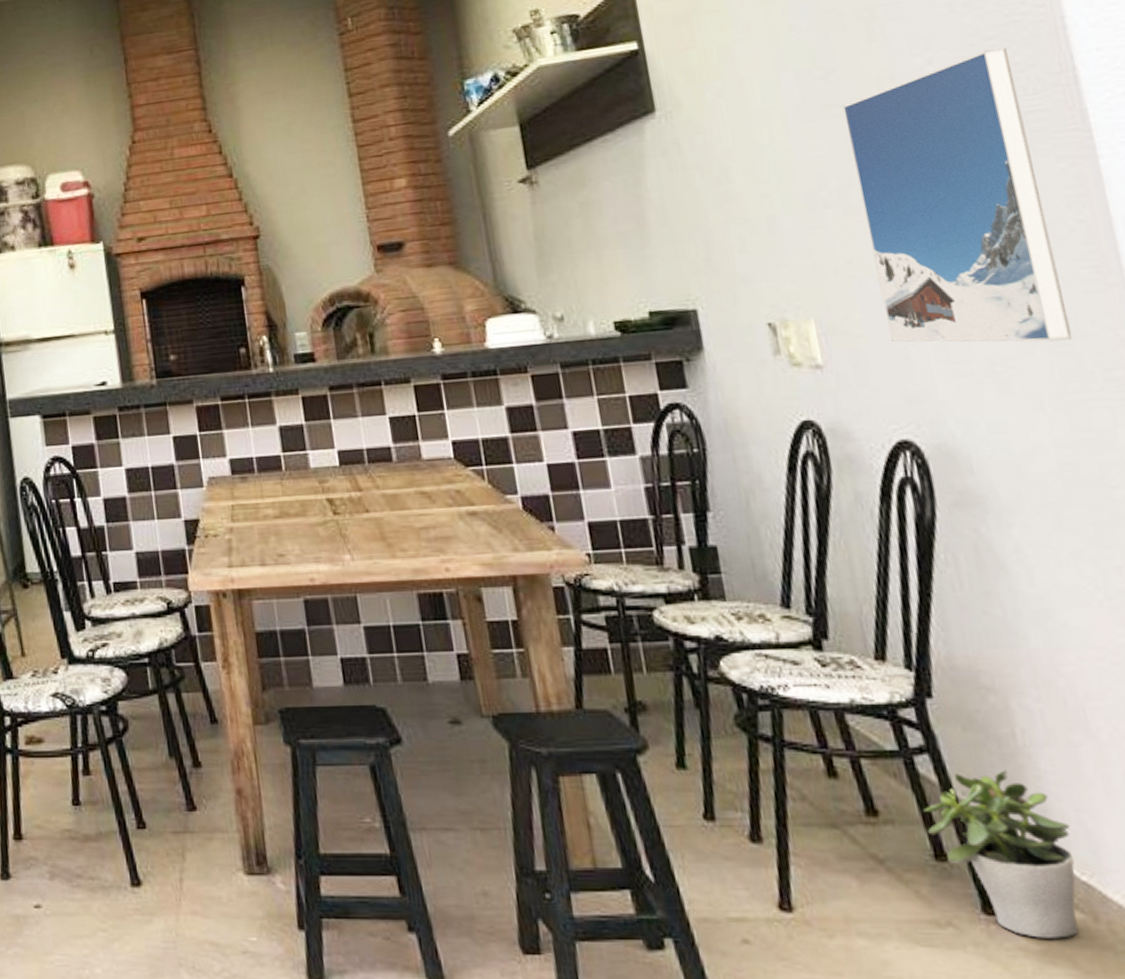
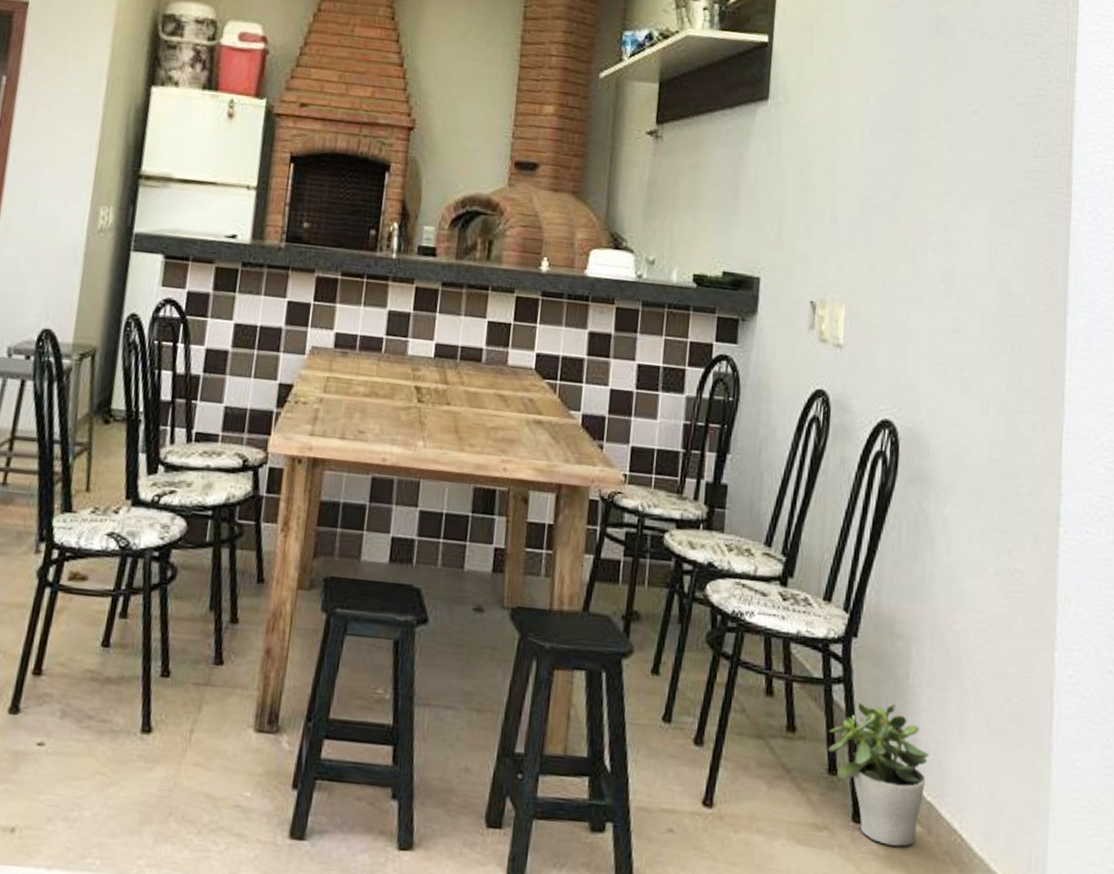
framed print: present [843,47,1073,343] -> none [896,113,1031,361]

